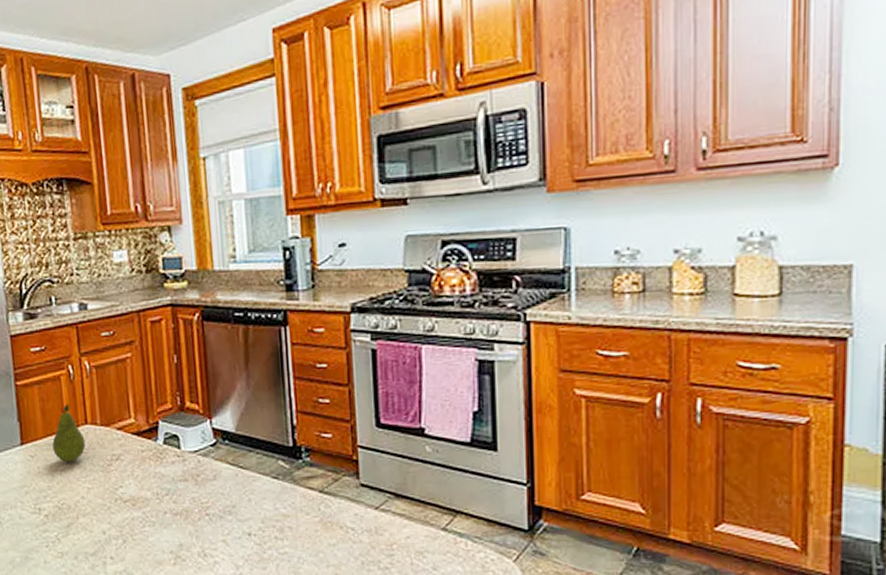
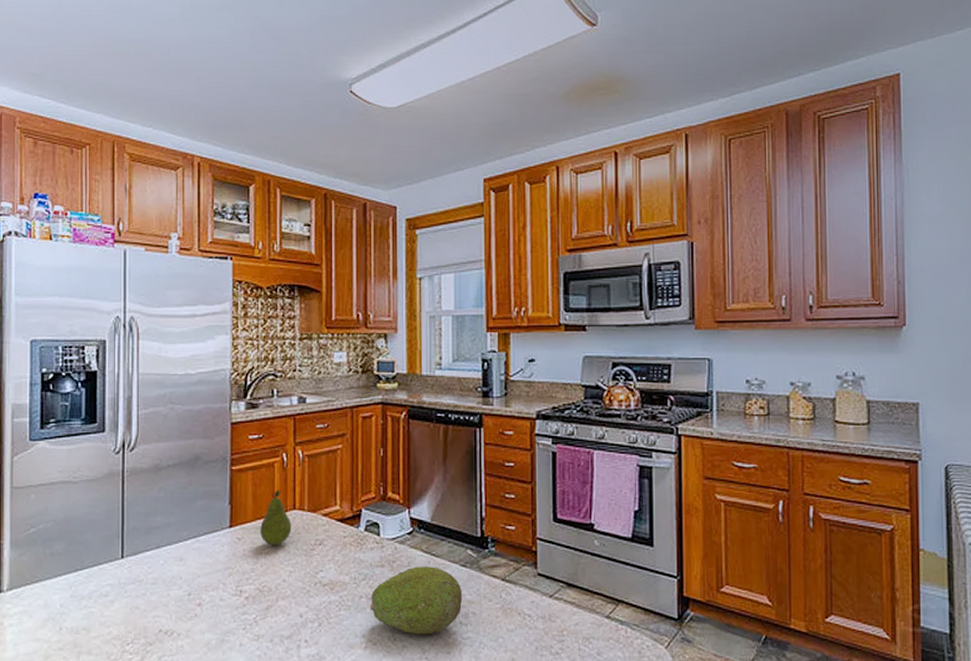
fruit: none [175,479,277,550] -> present [369,566,463,635]

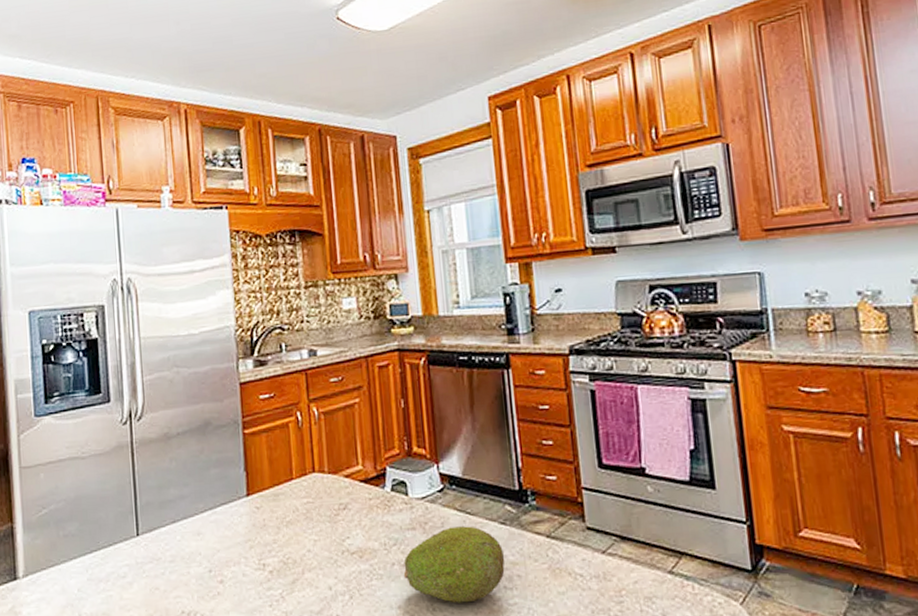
fruit: present [260,489,292,545] -> none [279,451,313,513]

